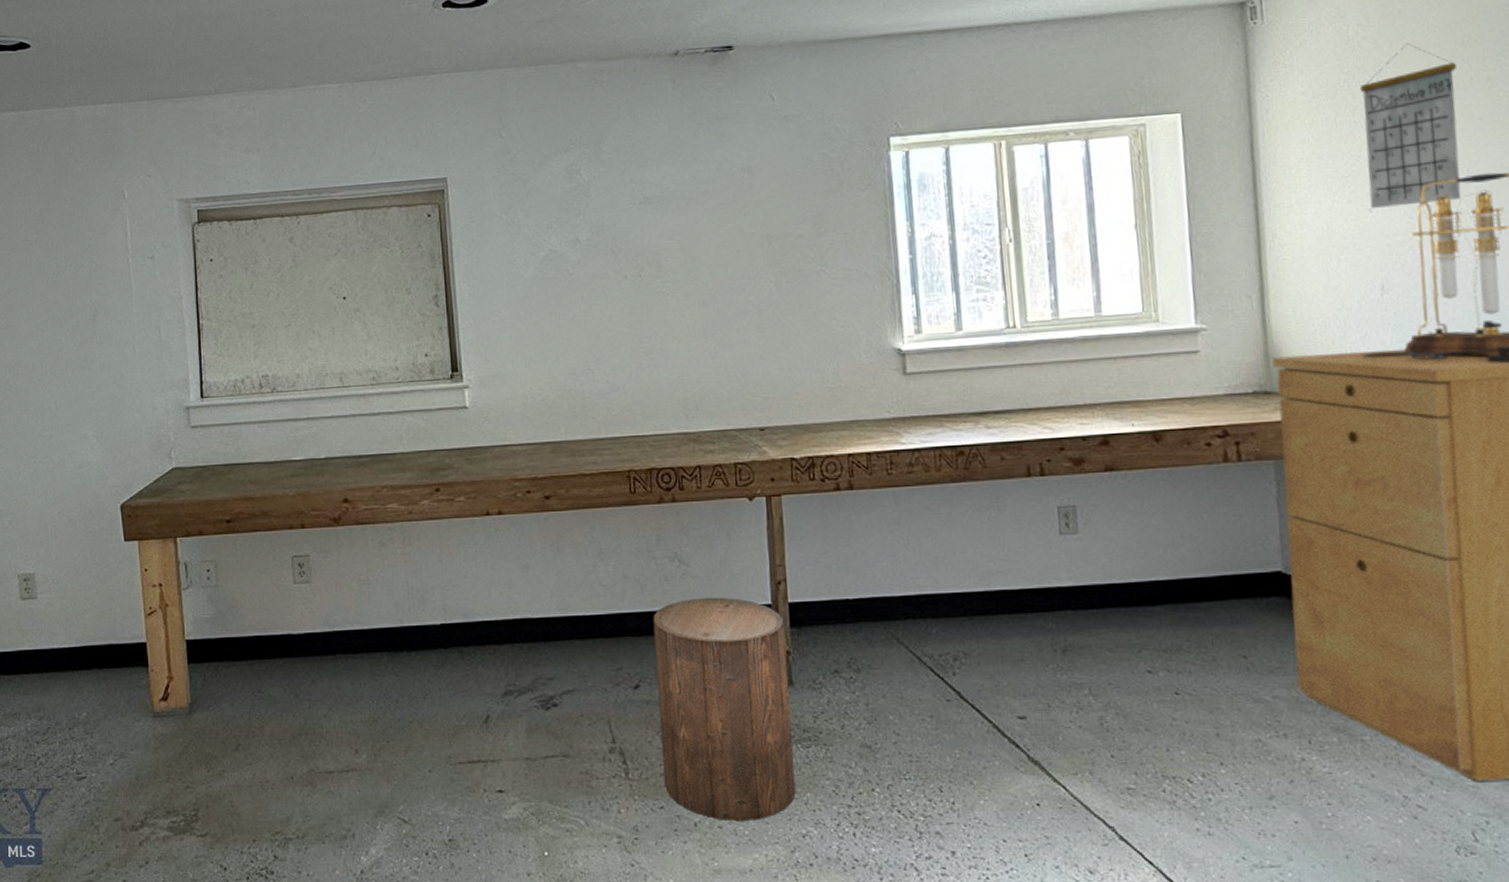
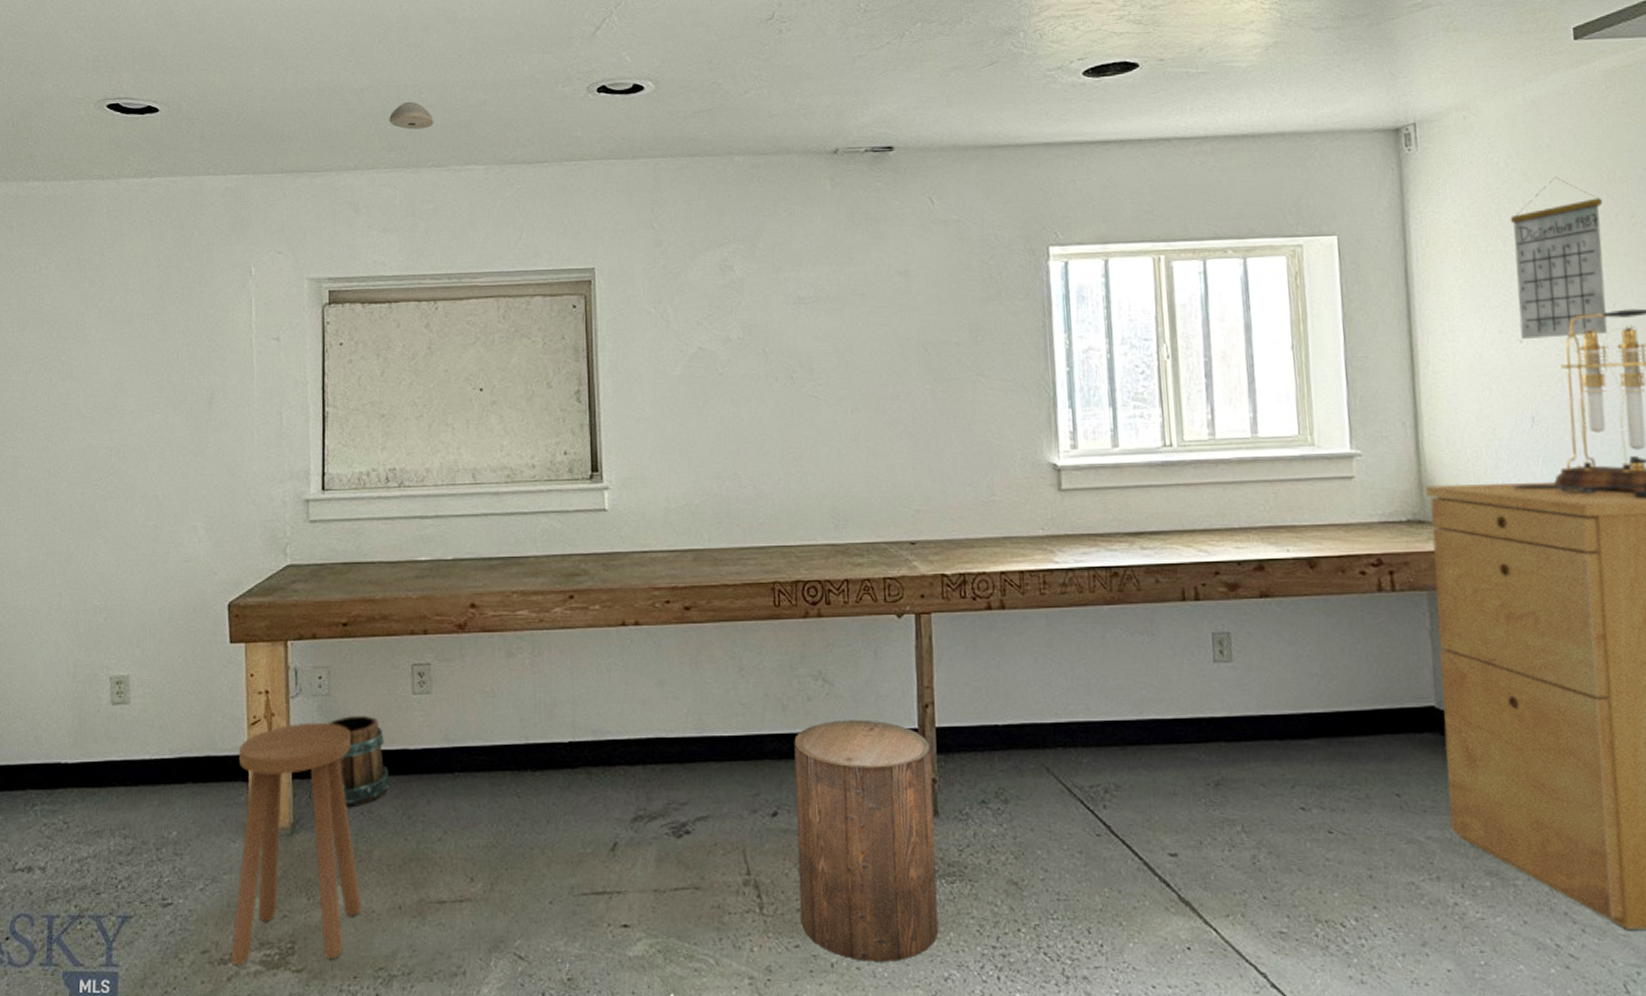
stool: none [138,611,257,831] -> present [231,722,361,965]
bucket: none [218,604,277,689] -> present [328,716,390,808]
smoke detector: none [245,25,288,53] -> present [389,101,434,130]

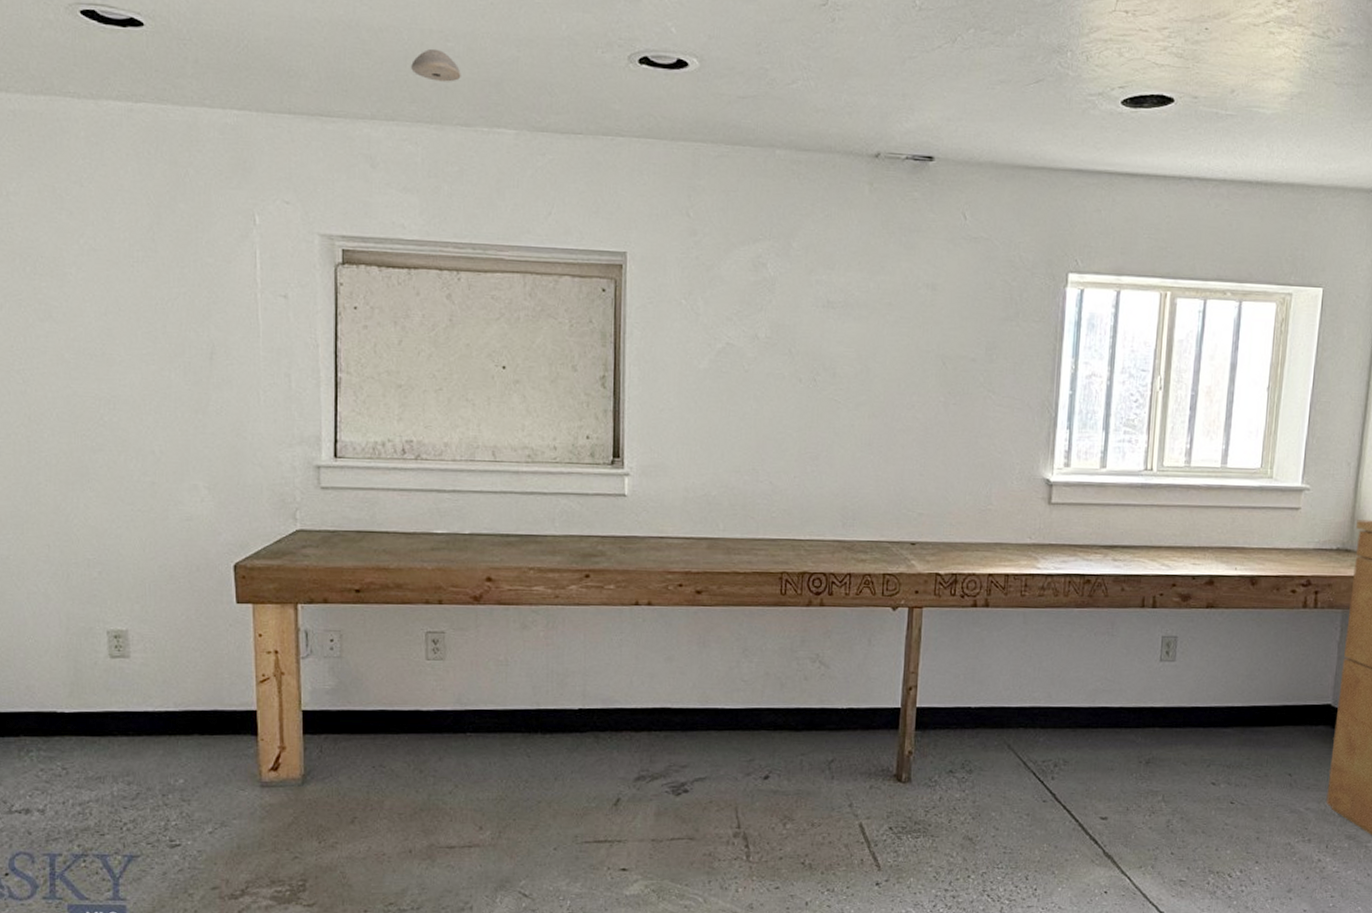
stool: present [231,722,361,965] -> none [241,682,372,900]
bucket: present [328,716,390,808] -> none [340,678,402,762]
stool: present [794,719,939,961] -> none [782,698,910,901]

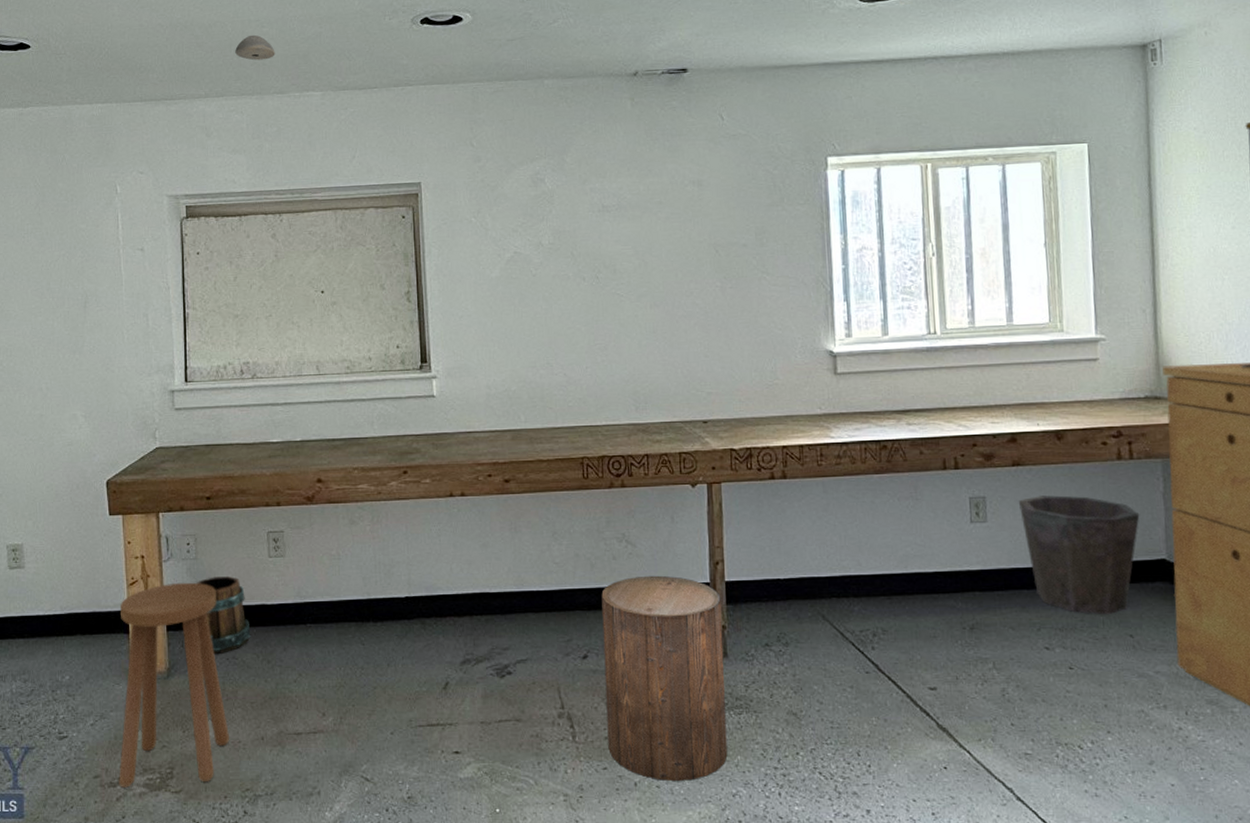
stool: none [241,682,372,900] -> present [119,582,229,788]
bucket: none [340,678,402,762] -> present [196,576,251,655]
stool: none [782,698,910,901] -> present [601,575,728,781]
waste bin: none [1207,638,1315,755] -> present [1019,495,1140,615]

